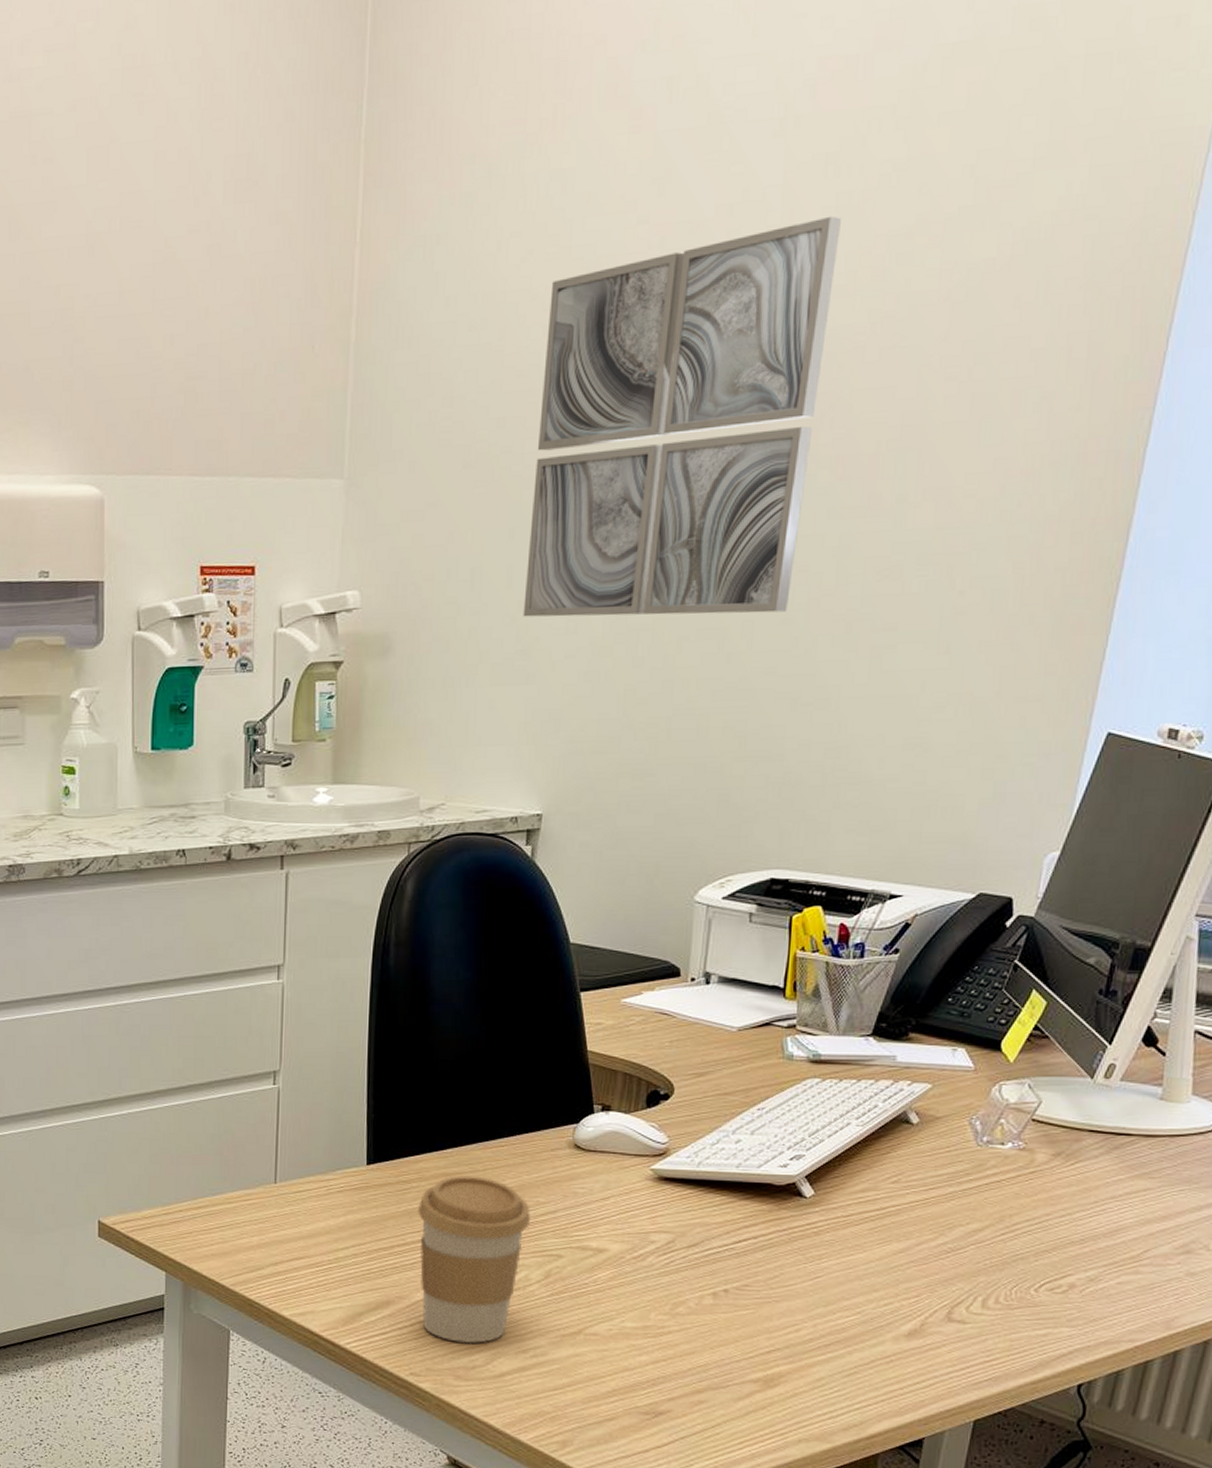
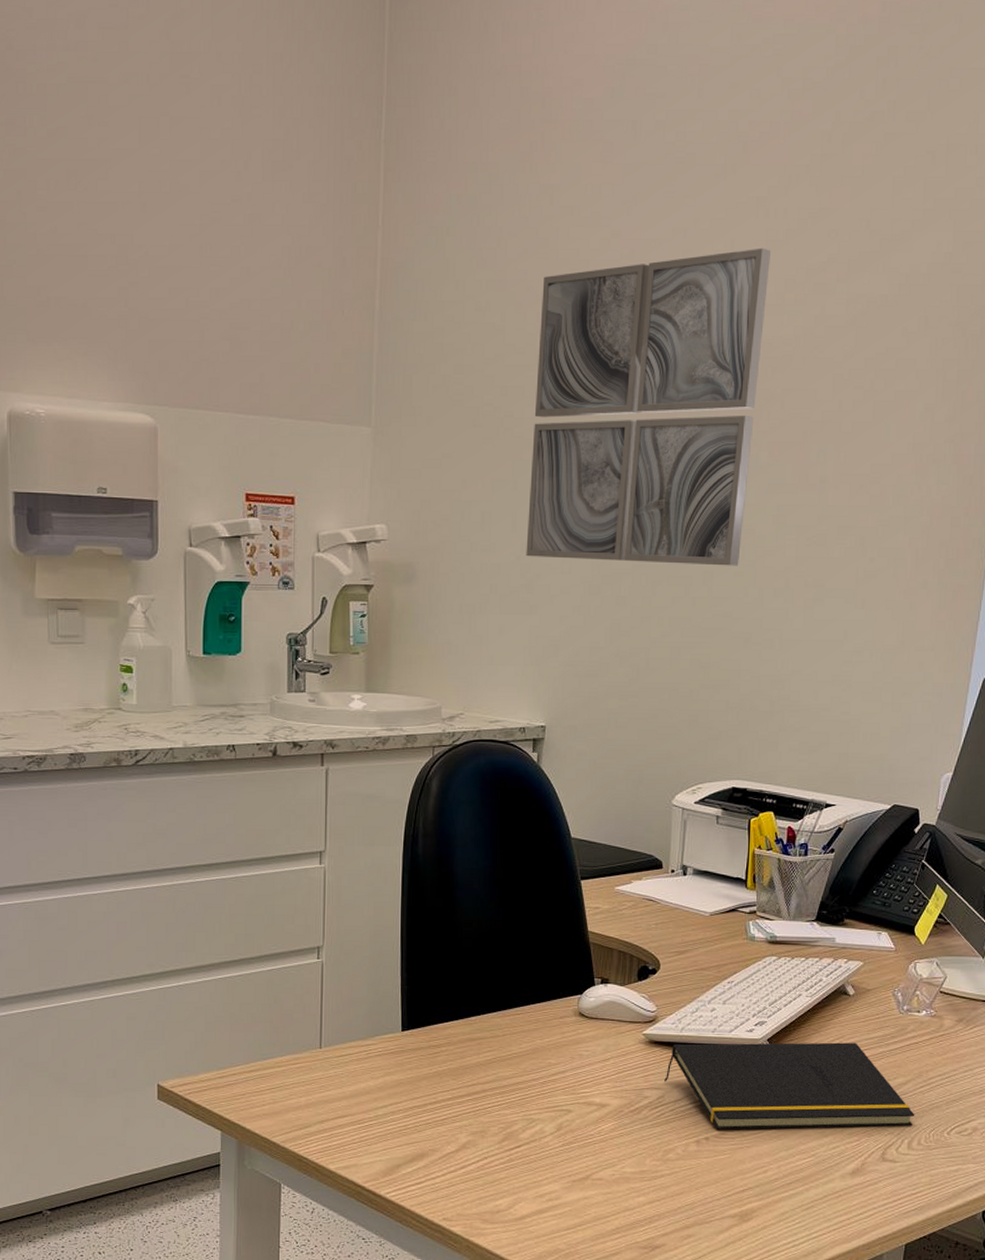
coffee cup: present [417,1176,531,1344] -> none [446,1040,544,1191]
notepad: none [675,1180,993,1281] -> present [664,1042,915,1130]

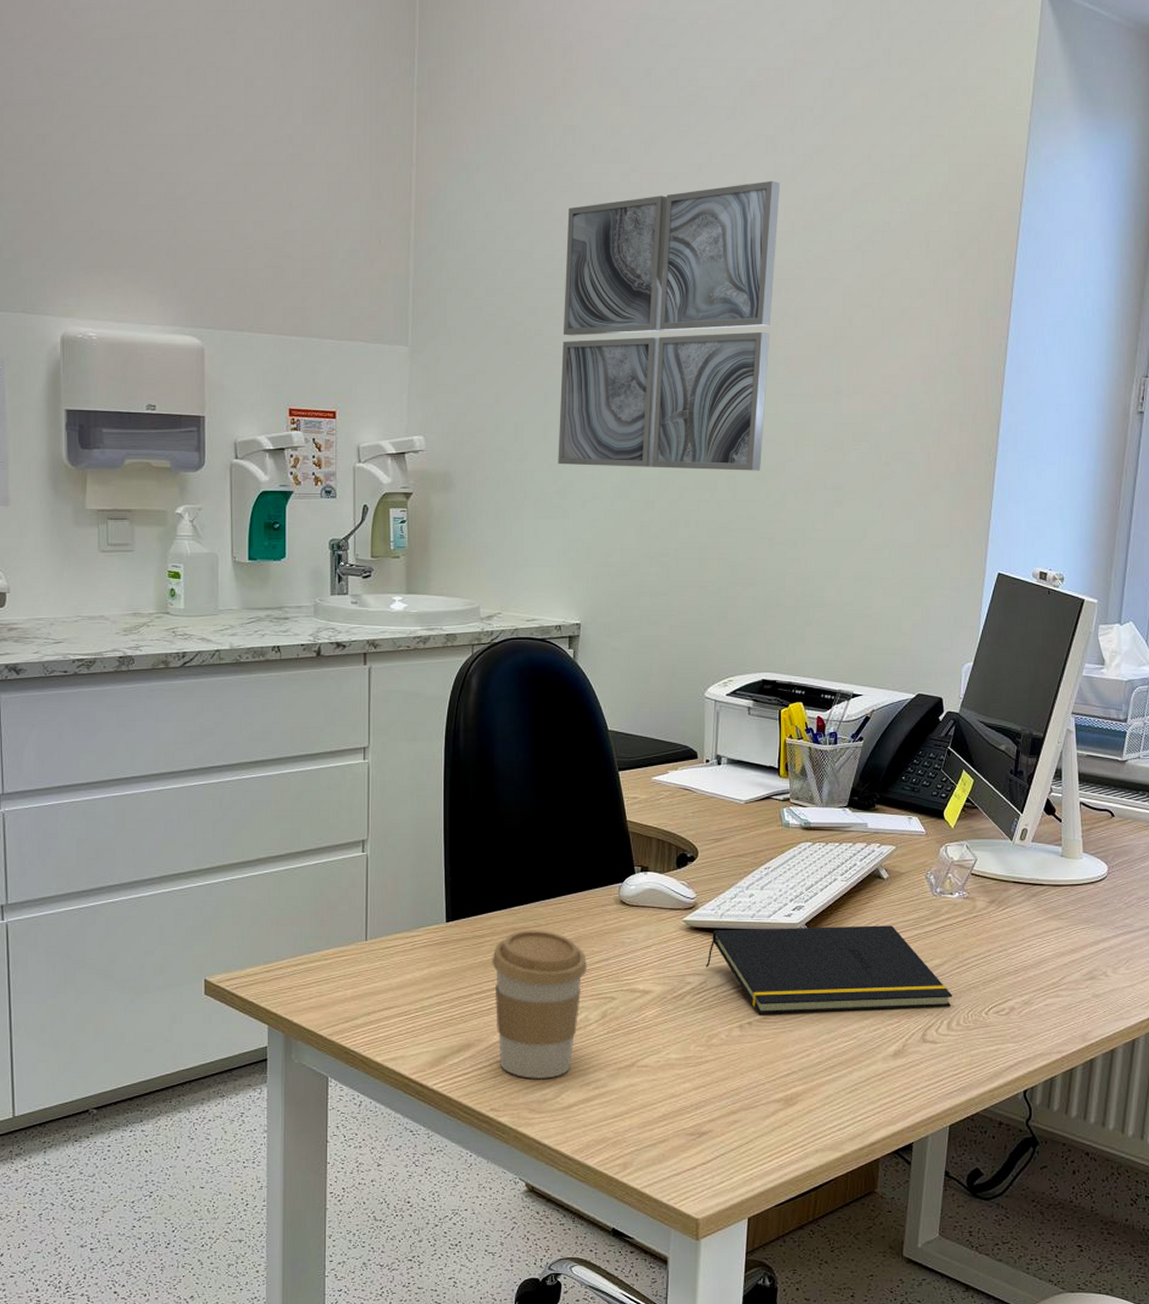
coffee cup: none [446,1040,544,1191] -> present [491,930,587,1080]

